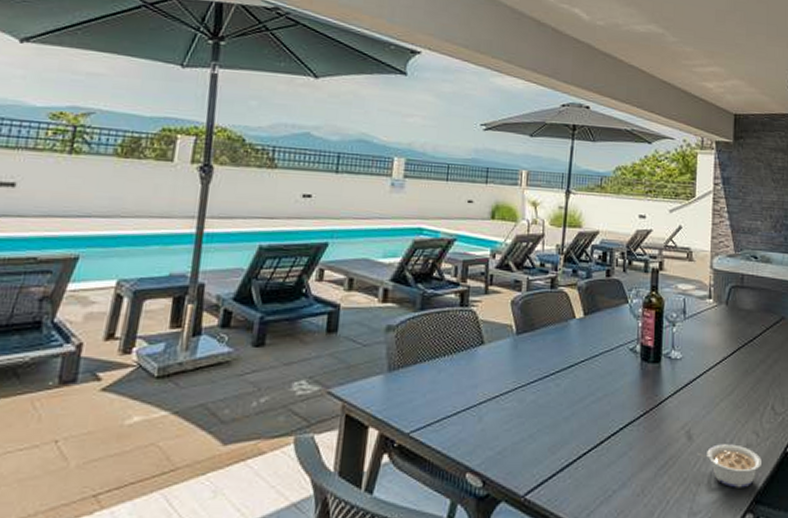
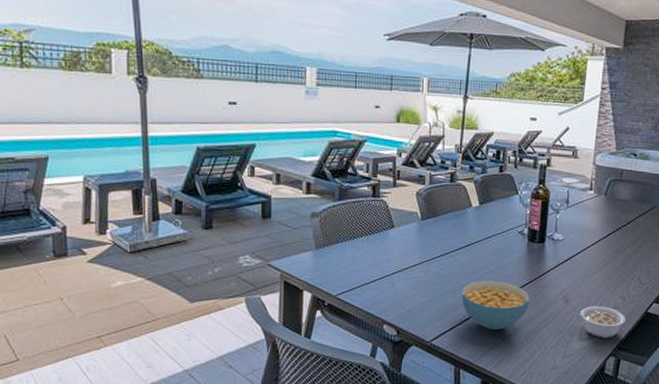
cereal bowl: none [563,411,646,478] -> present [461,280,530,329]

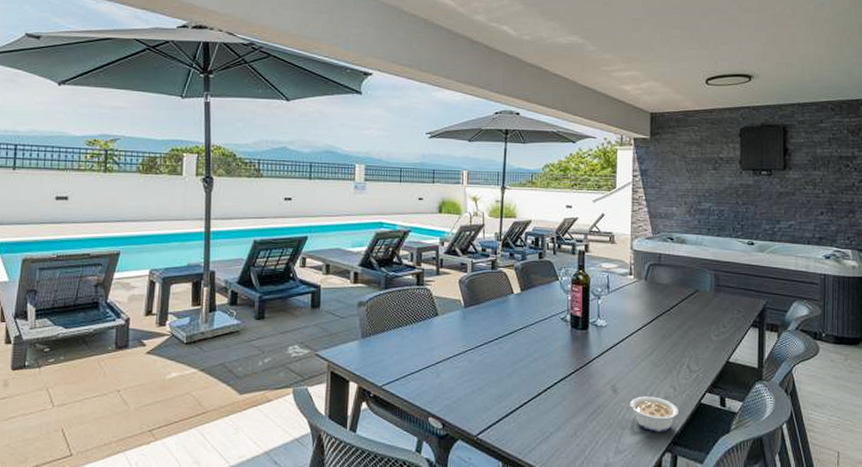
cereal bowl: present [461,280,530,329] -> none [506,369,577,422]

